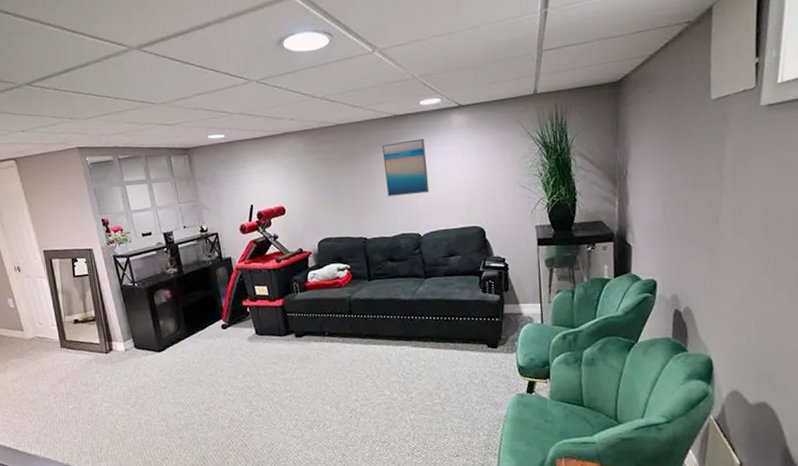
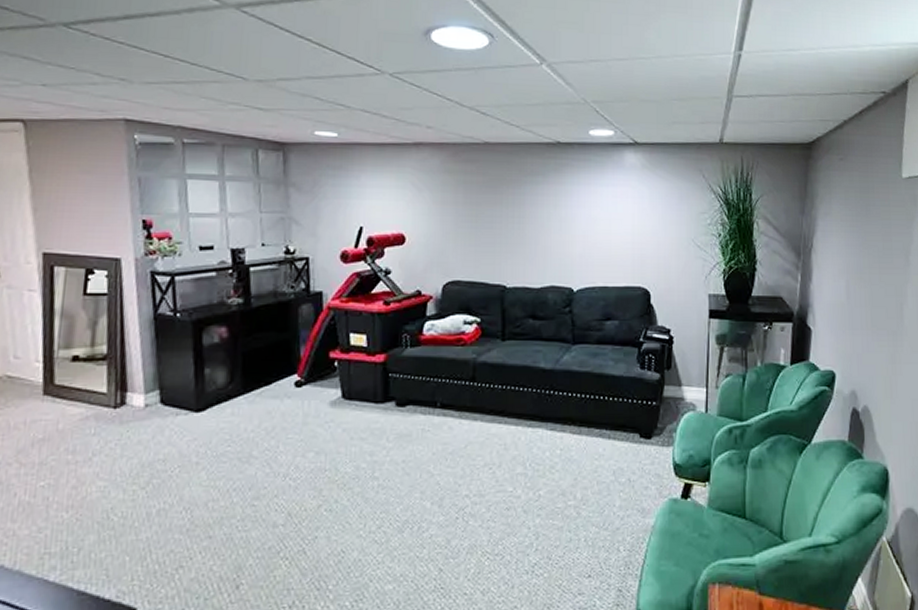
wall art: present [381,138,430,196] -> none [537,174,590,239]

